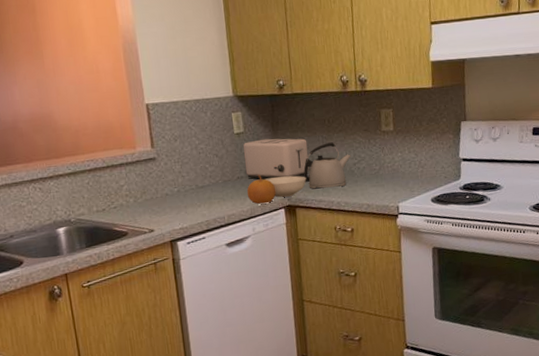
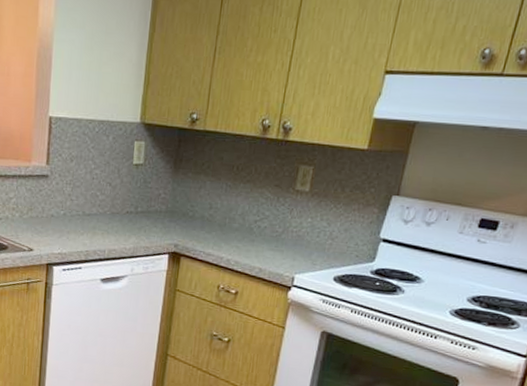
toaster: present [243,138,309,180] -> none [136,175,209,224]
fruit: present [246,175,277,205] -> none [132,213,165,246]
bowl: present [265,175,307,198] -> none [155,219,200,243]
kettle: present [303,142,351,189] -> none [197,192,254,243]

